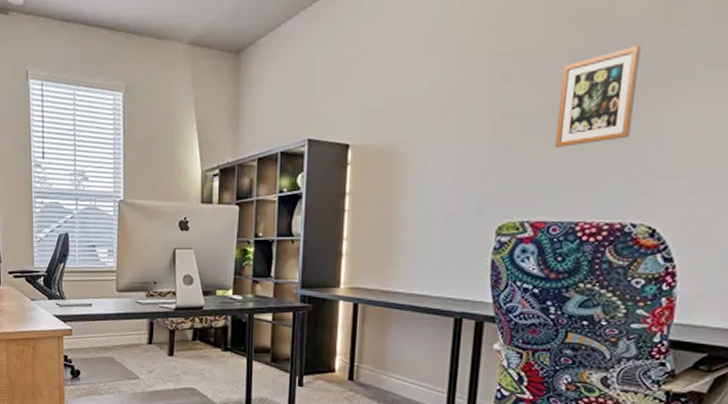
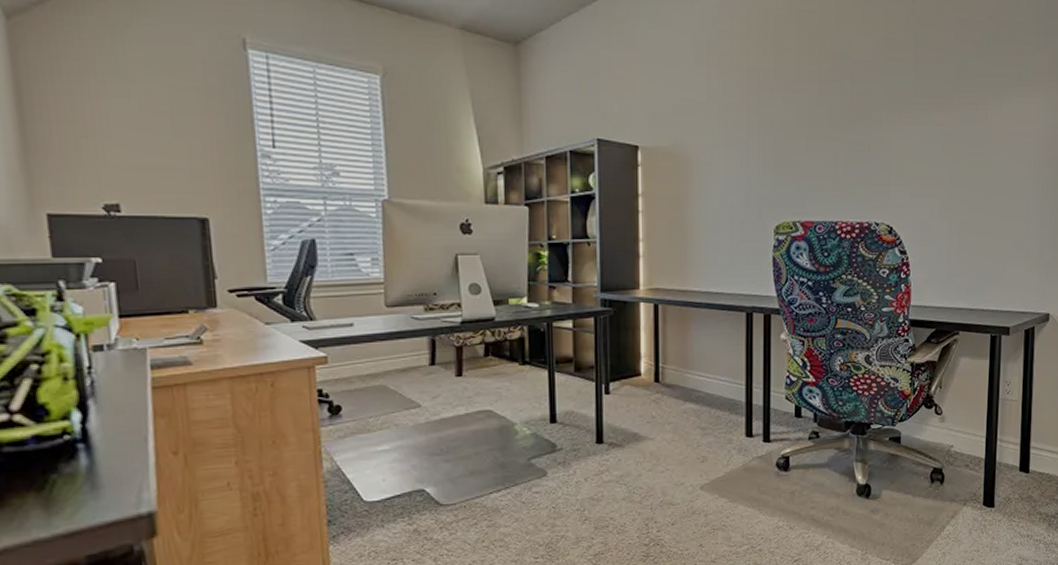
picture frame: present [554,44,641,147] -> none [813,72,869,156]

